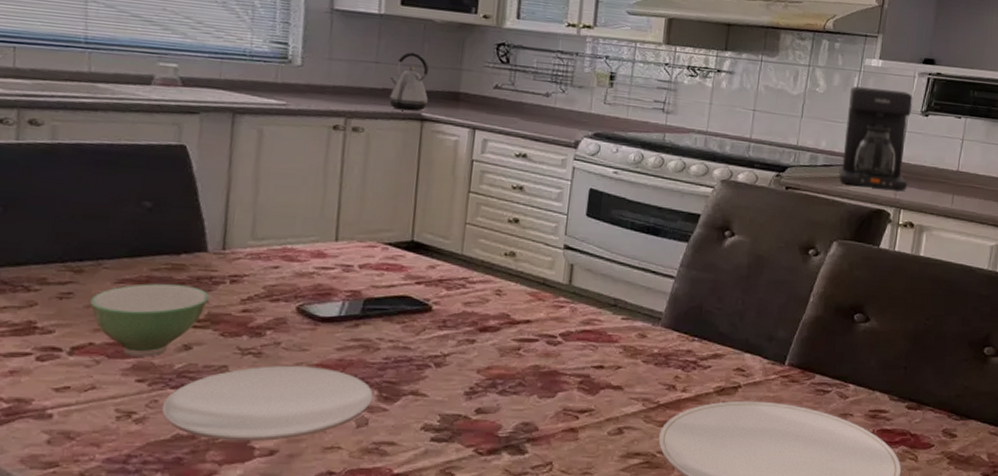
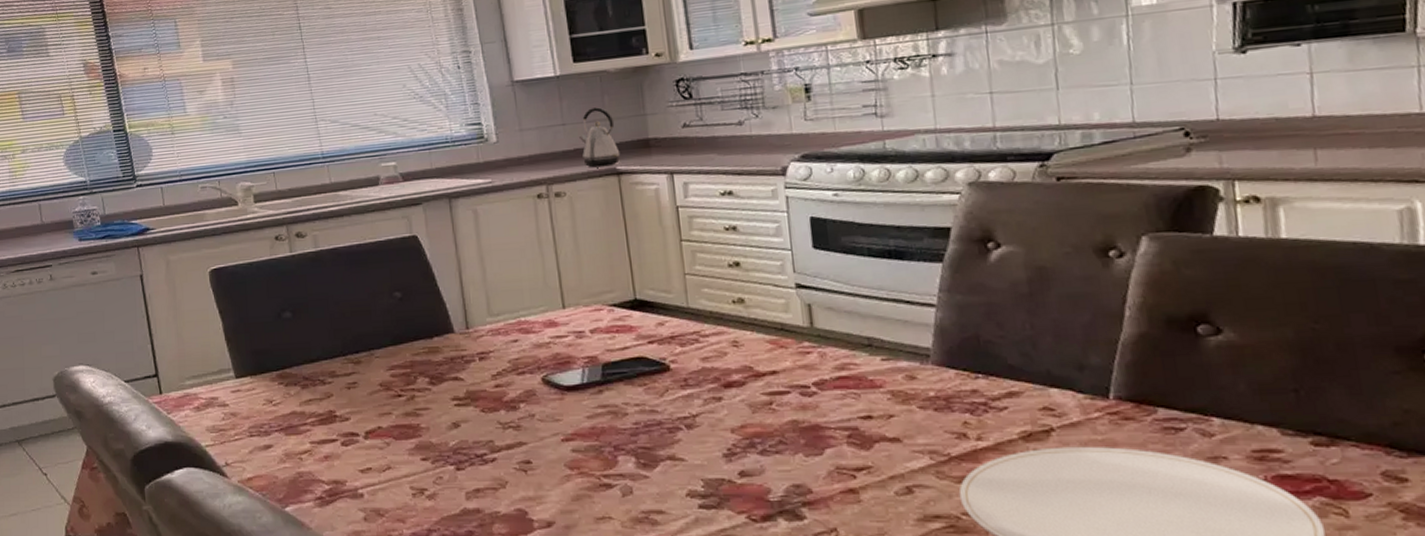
bowl: present [89,283,209,357] -> none [370,366,465,437]
plate: present [161,366,374,441] -> none [446,437,632,513]
coffee maker: present [839,86,913,191] -> none [1118,27,1236,161]

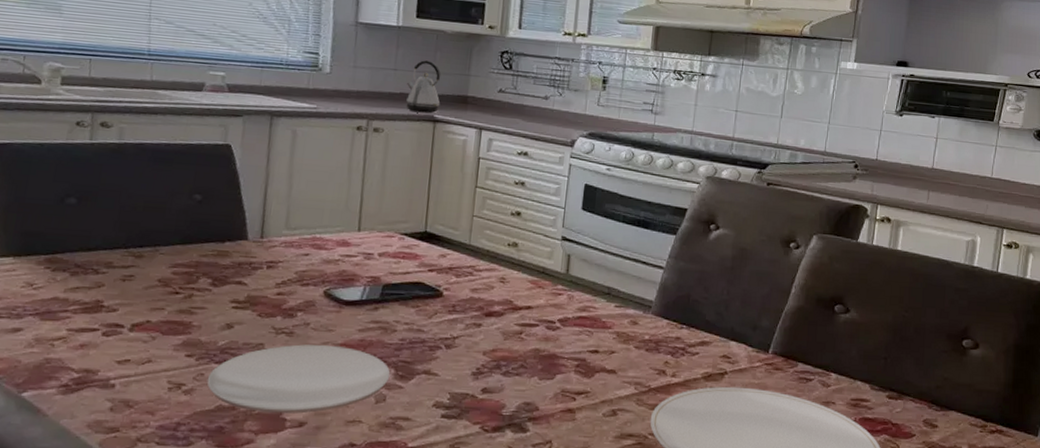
plate: none [446,437,632,513] -> present [206,344,391,414]

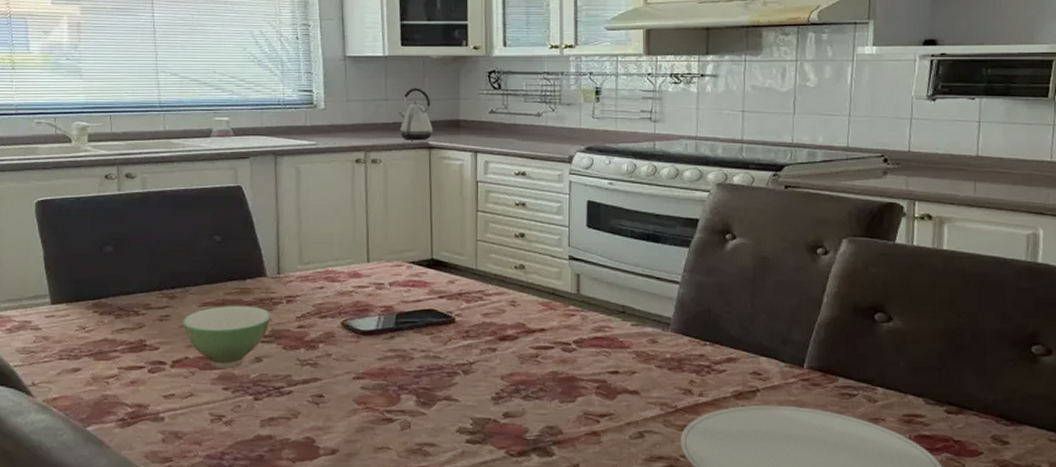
bowl: none [147,268,249,335] -> present [182,305,271,369]
plate: present [206,344,391,414] -> none [244,375,413,442]

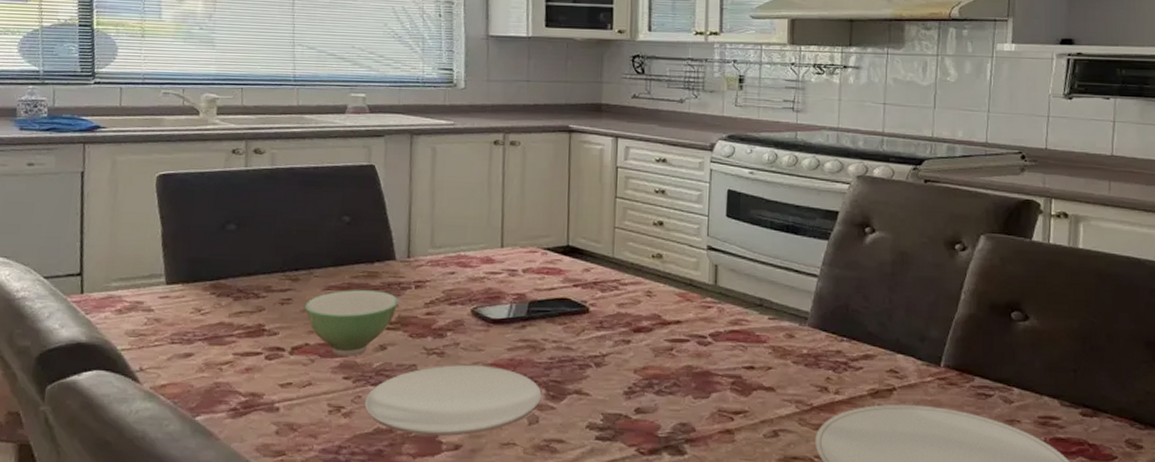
plate: none [244,375,413,442] -> present [364,365,542,436]
kettle: present [399,88,434,141] -> none [540,70,575,124]

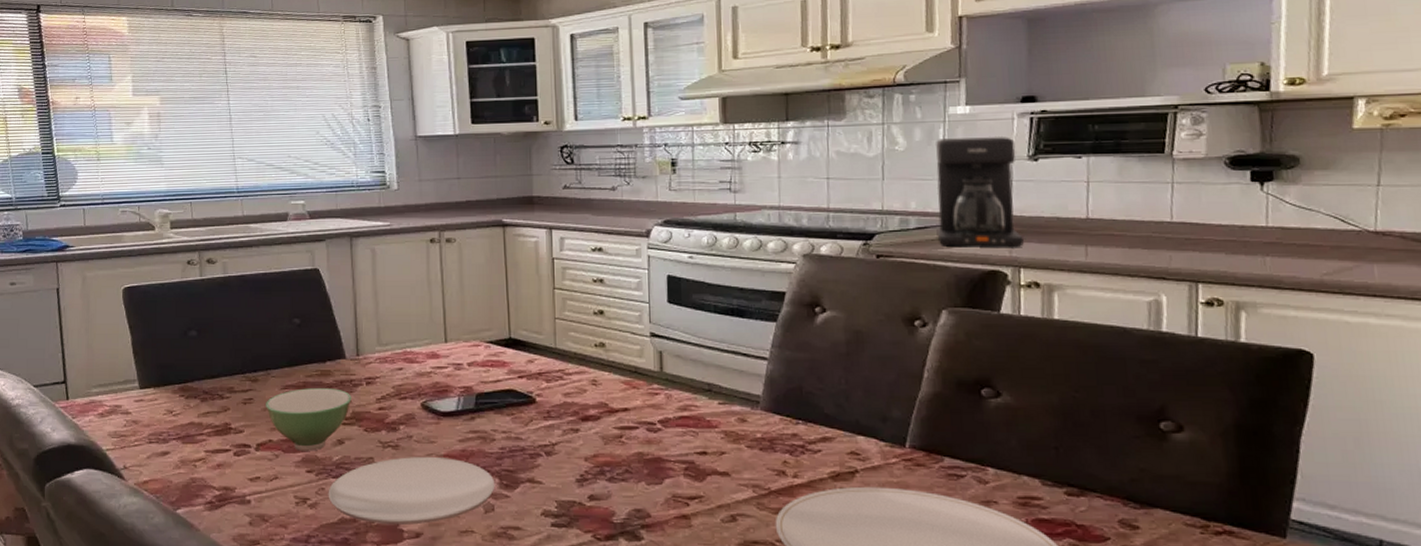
coffee maker: none [980,73,1056,179] -> present [936,136,1024,247]

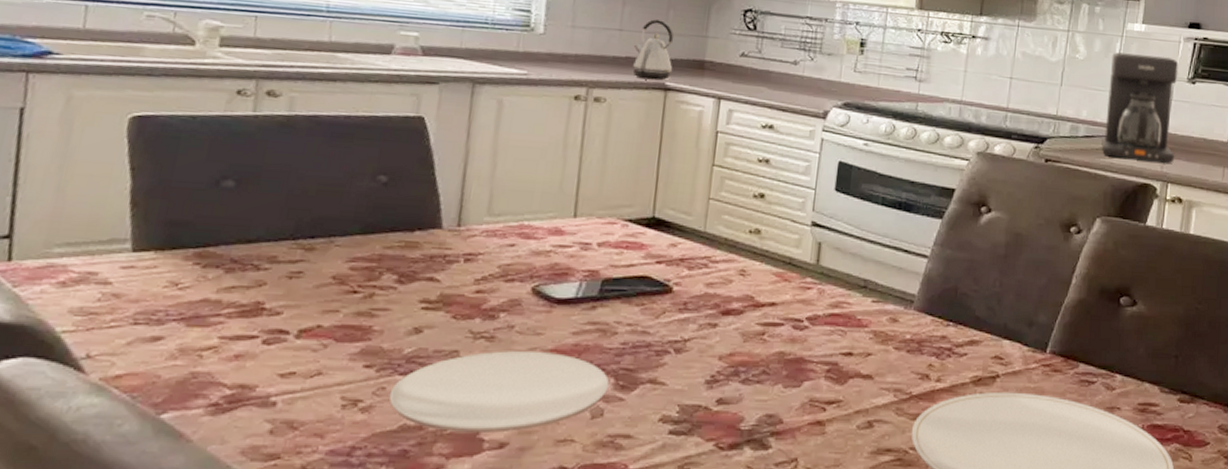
bowl: present [265,387,352,451] -> none [319,262,443,341]
kettle: none [472,165,507,219] -> present [632,19,674,81]

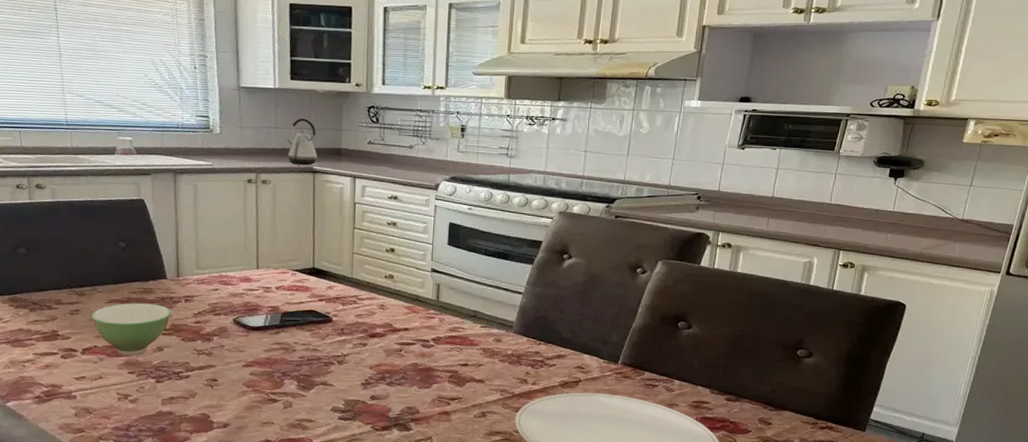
bowl: none [319,262,443,341] -> present [90,302,171,356]
plate: present [388,351,610,433] -> none [147,362,294,417]
coffee maker: present [1101,52,1179,163] -> none [662,126,730,216]

